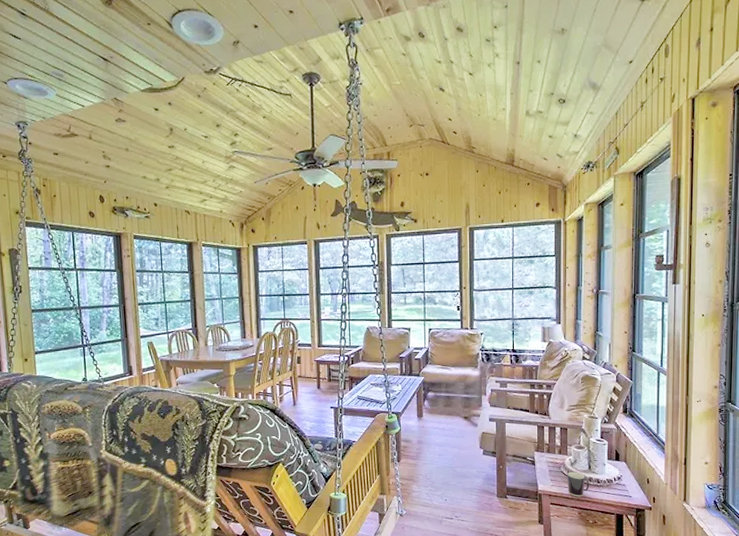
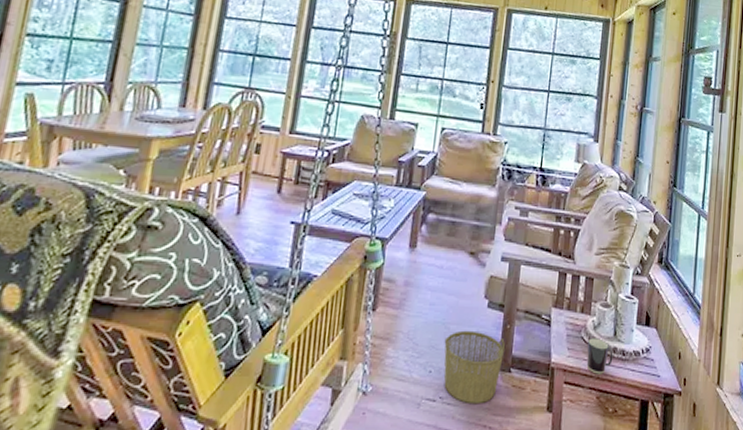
basket: none [453,471,500,521] -> present [443,330,505,405]

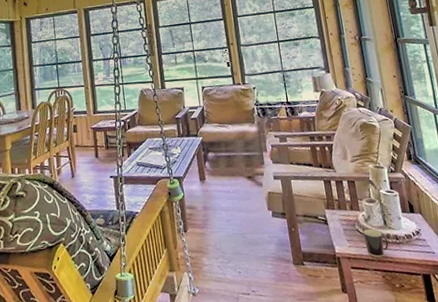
basket: present [443,330,505,405] -> none [244,236,297,294]

